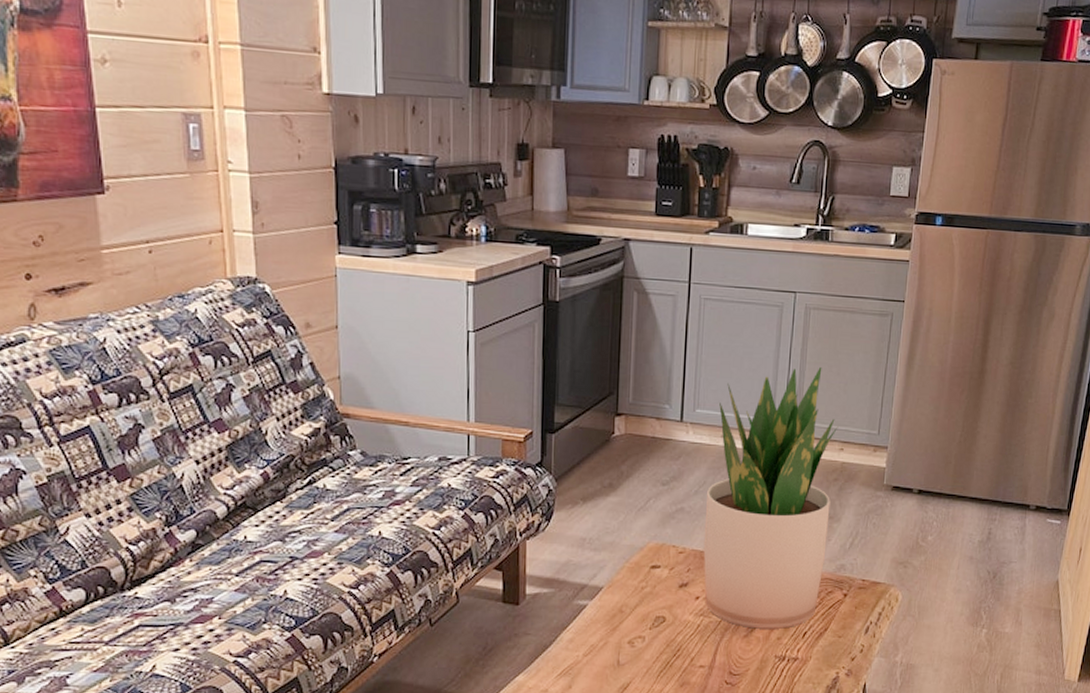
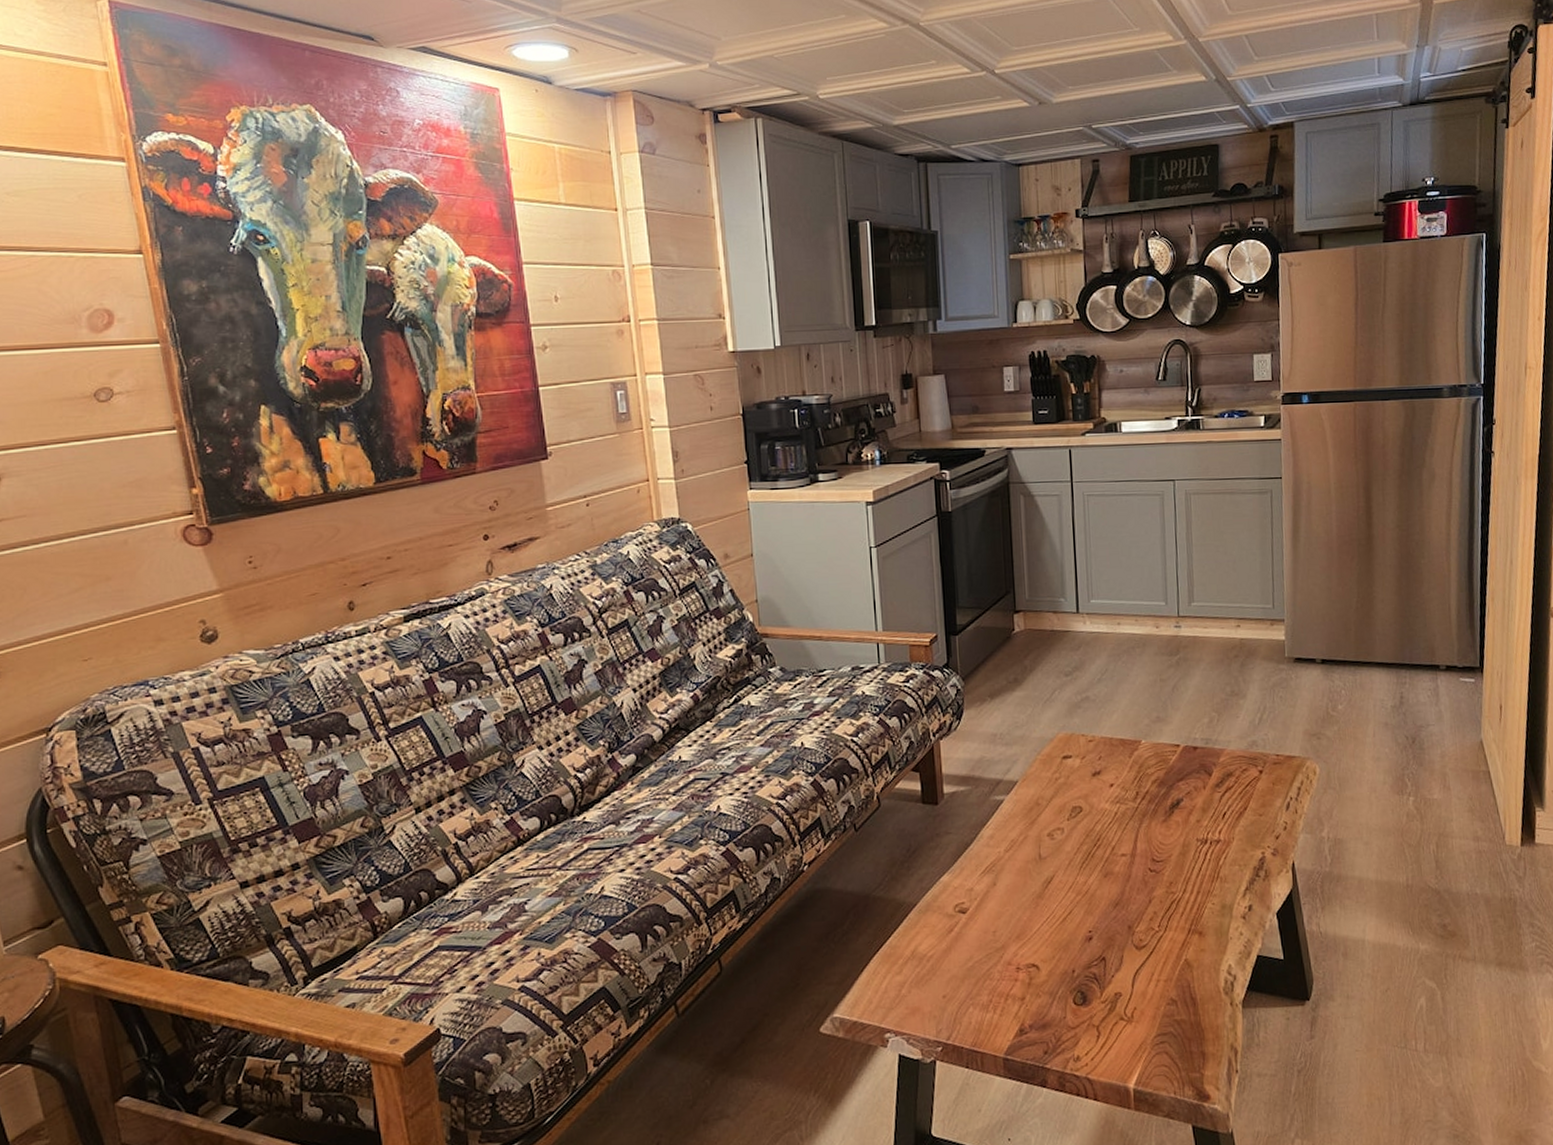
planter: present [703,367,839,629] -> none [1109,549,1236,813]

